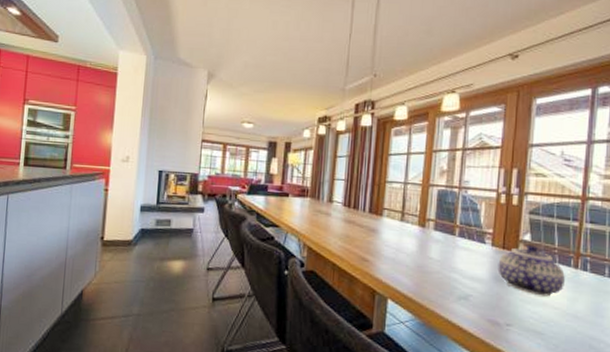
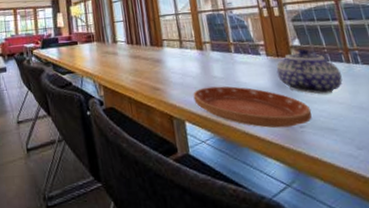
saucer: none [402,267,523,324] -> present [193,86,312,128]

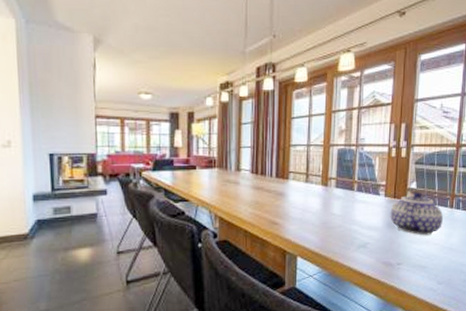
saucer: present [193,86,312,128] -> none [309,223,411,265]

